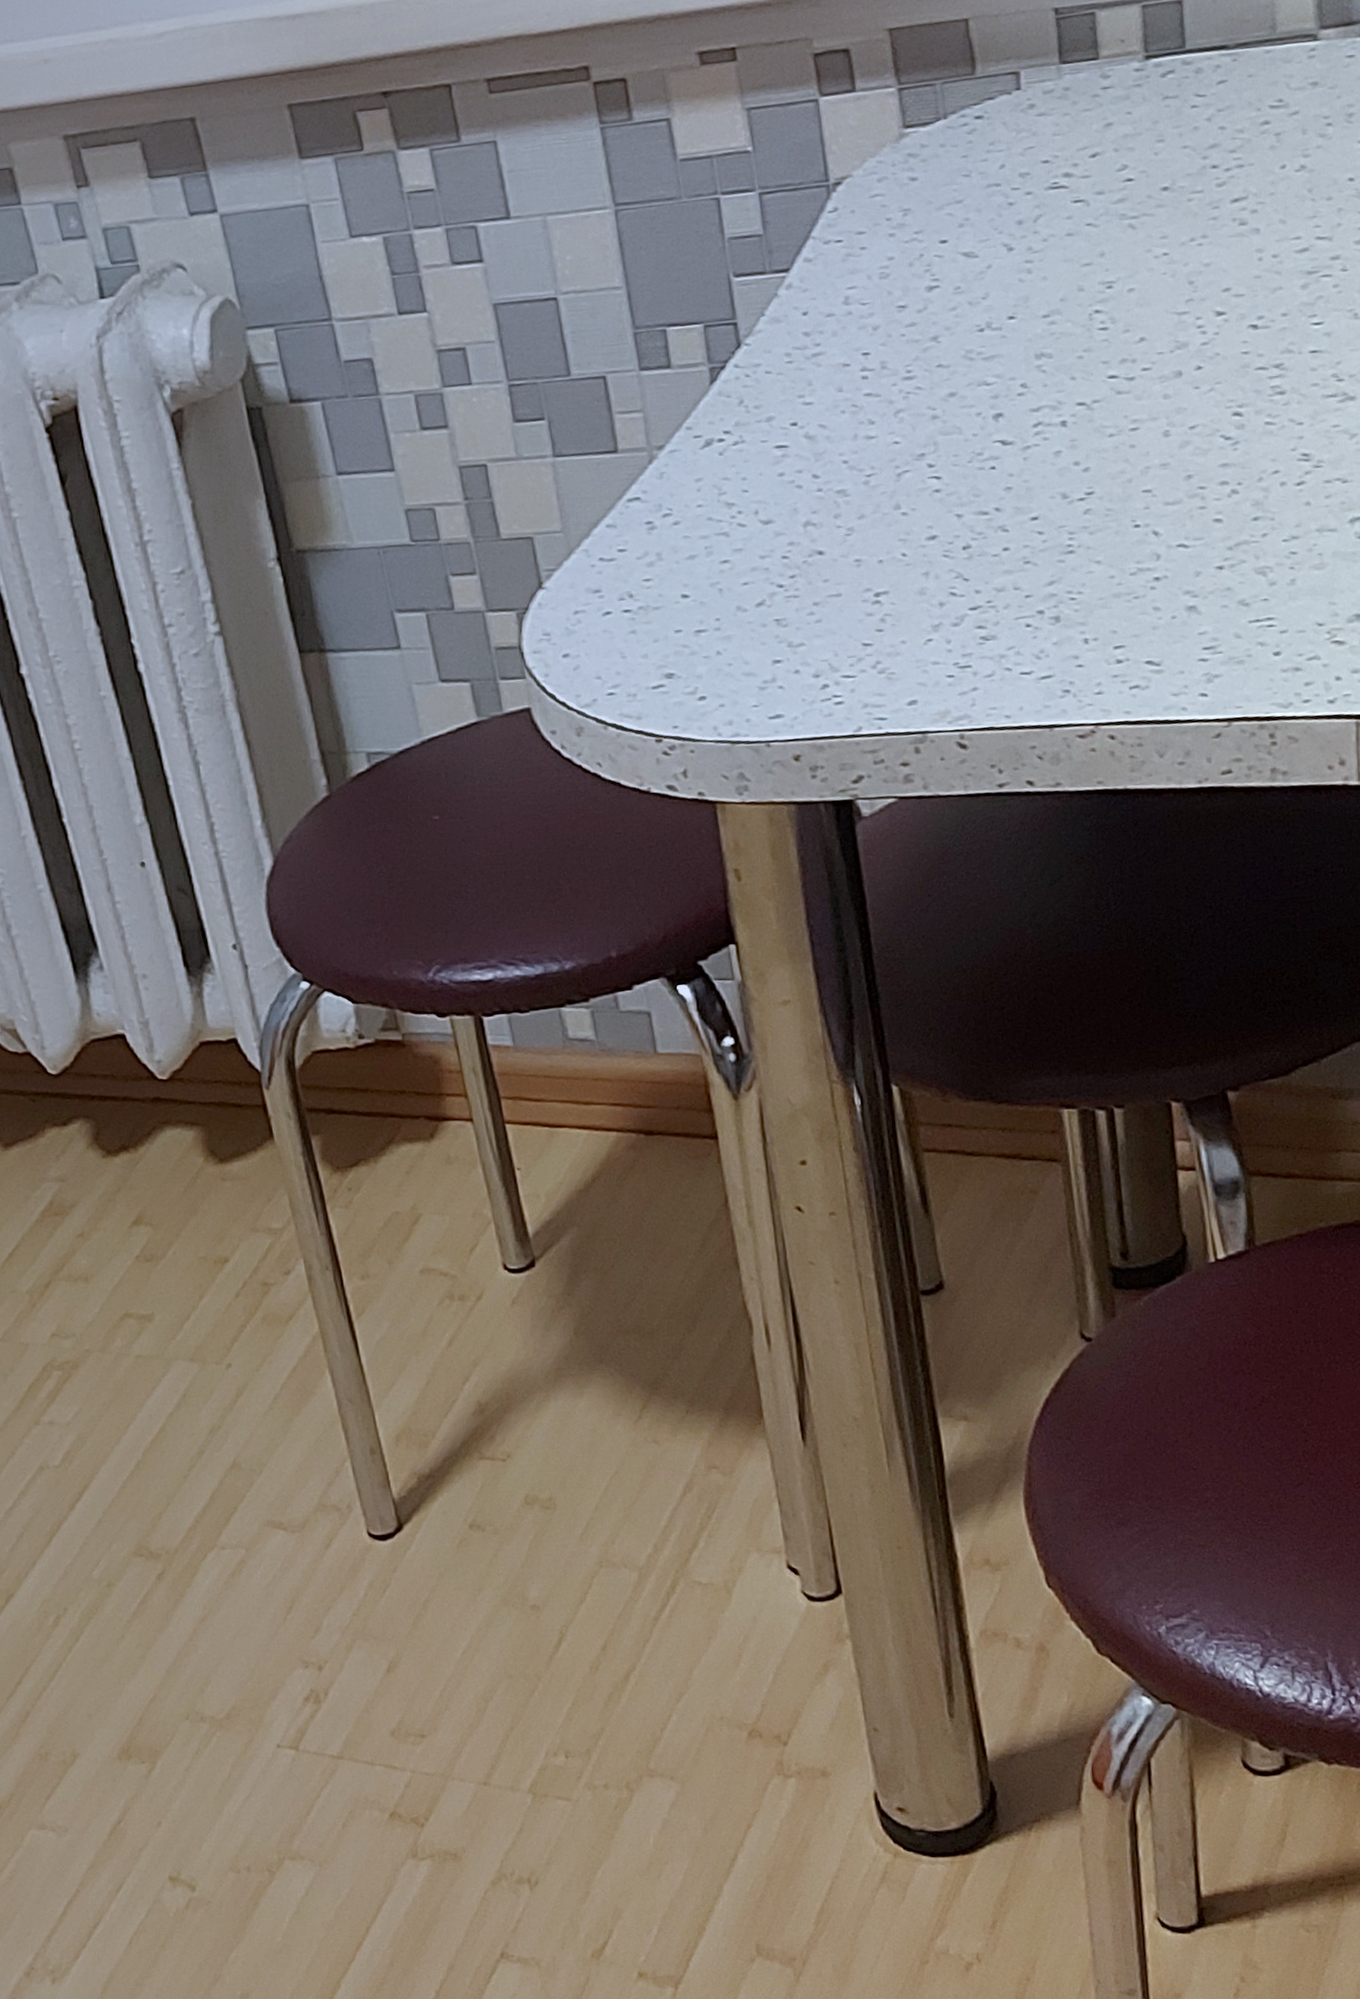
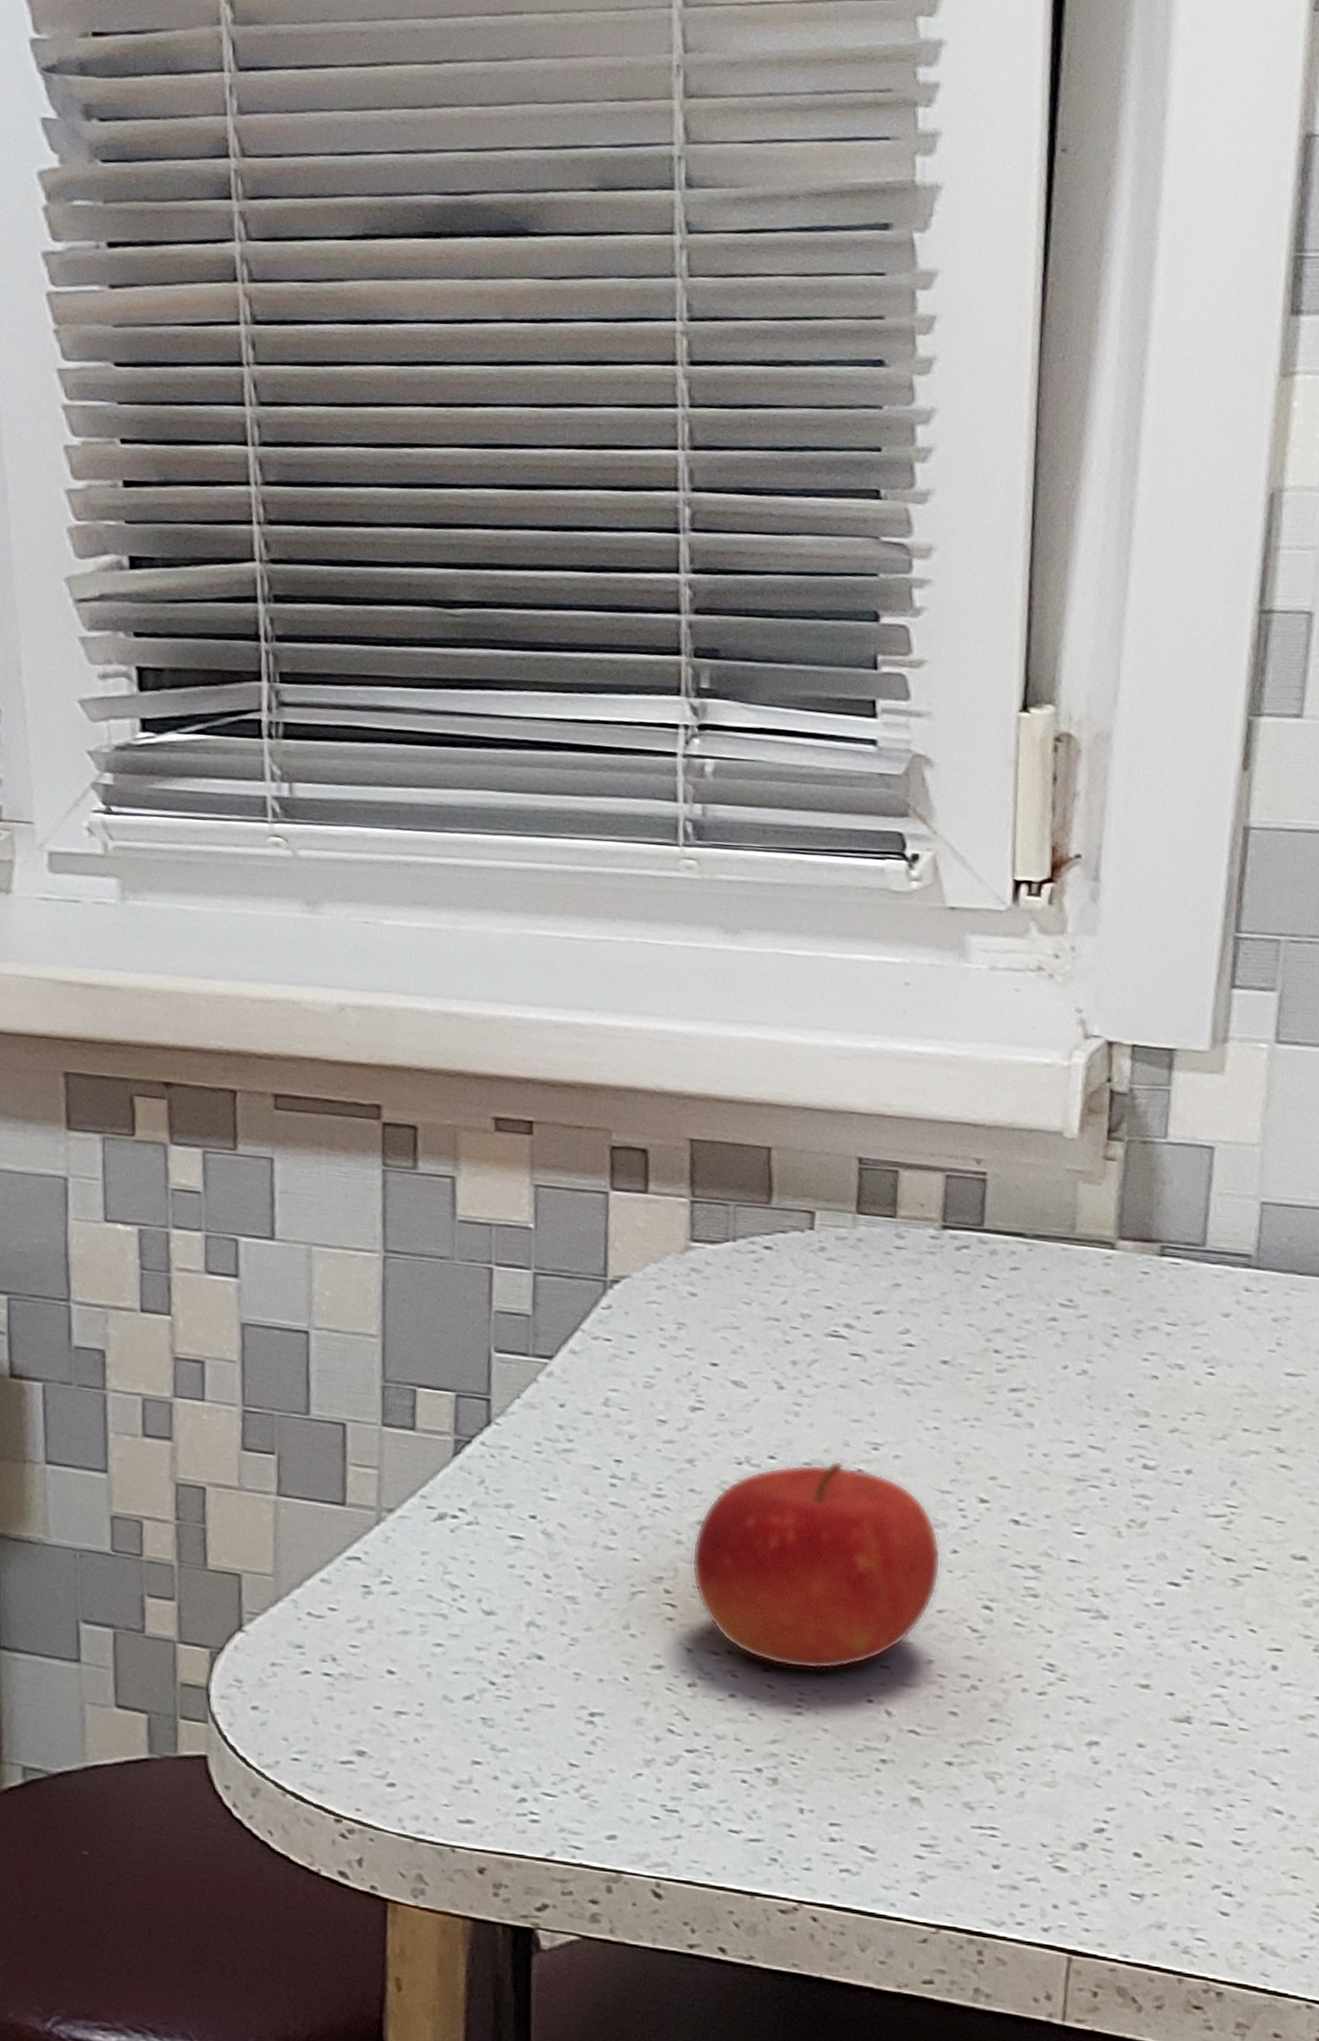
fruit: none [948,305,1188,512] -> present [691,1460,942,1670]

